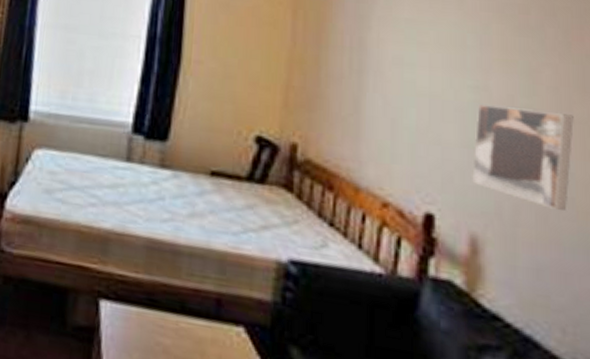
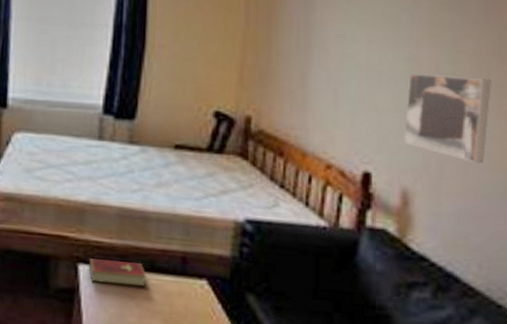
hardcover book: none [111,294,176,331] -> present [88,258,147,287]

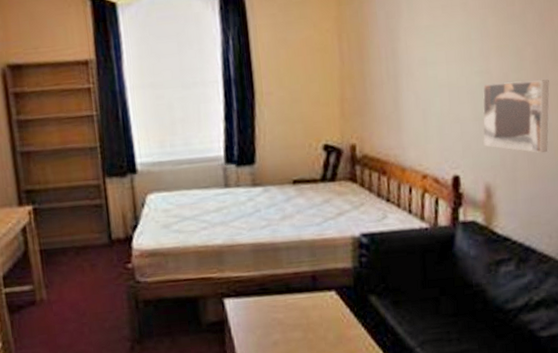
hardcover book: present [88,258,147,287] -> none [232,288,285,312]

